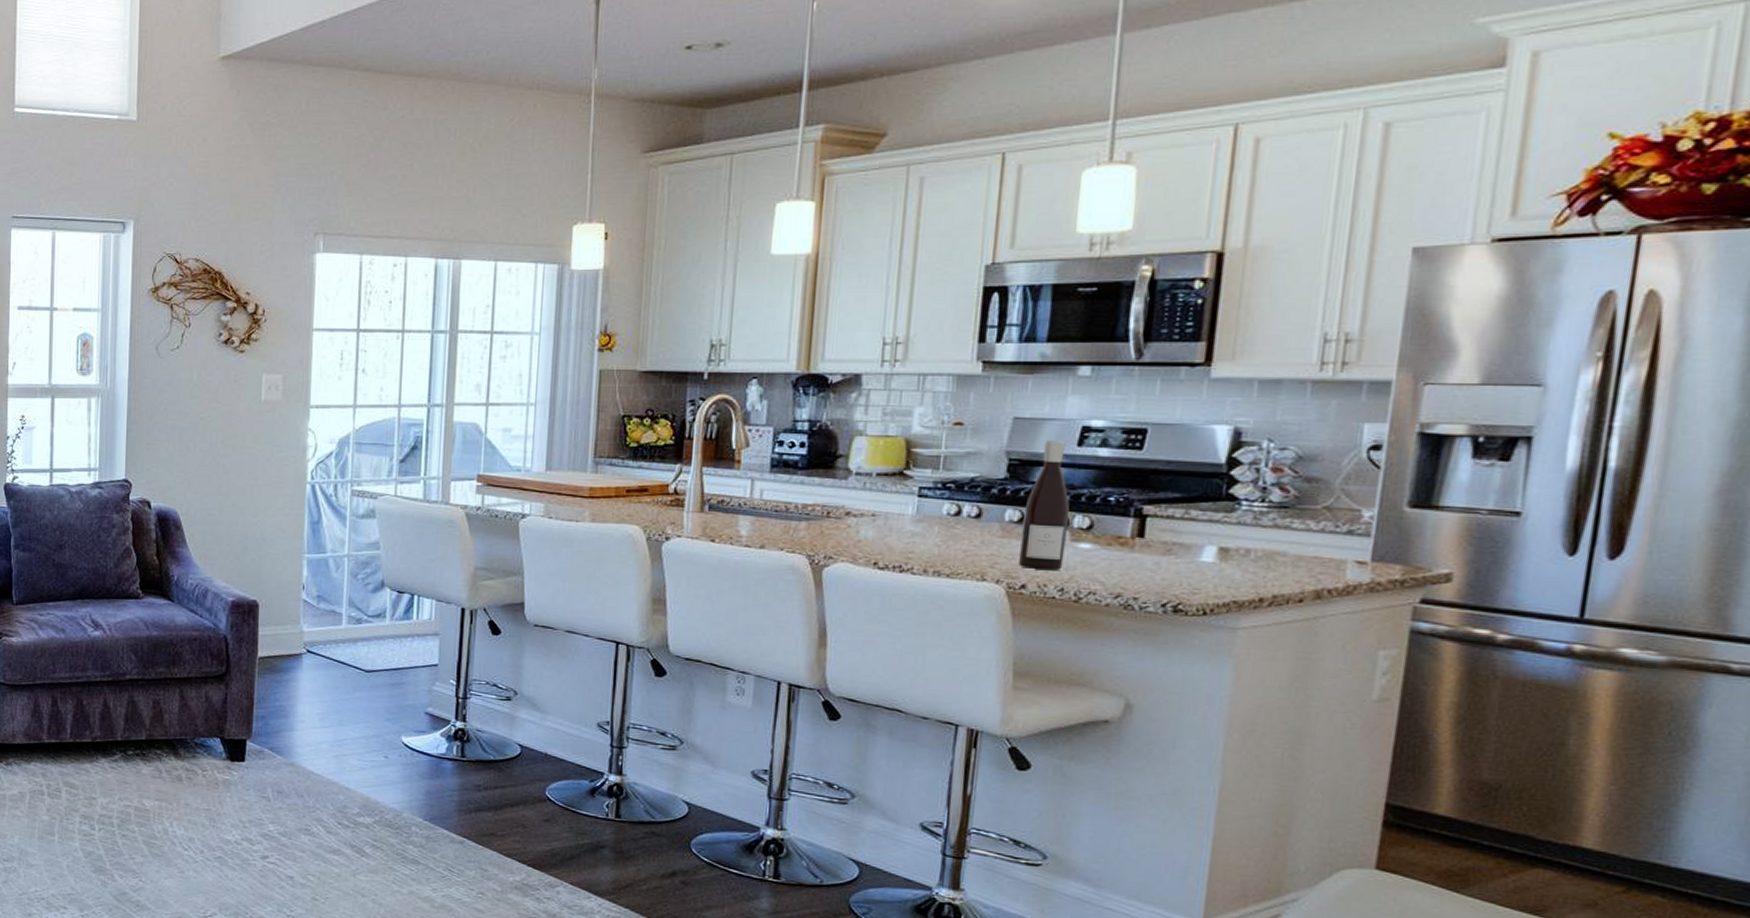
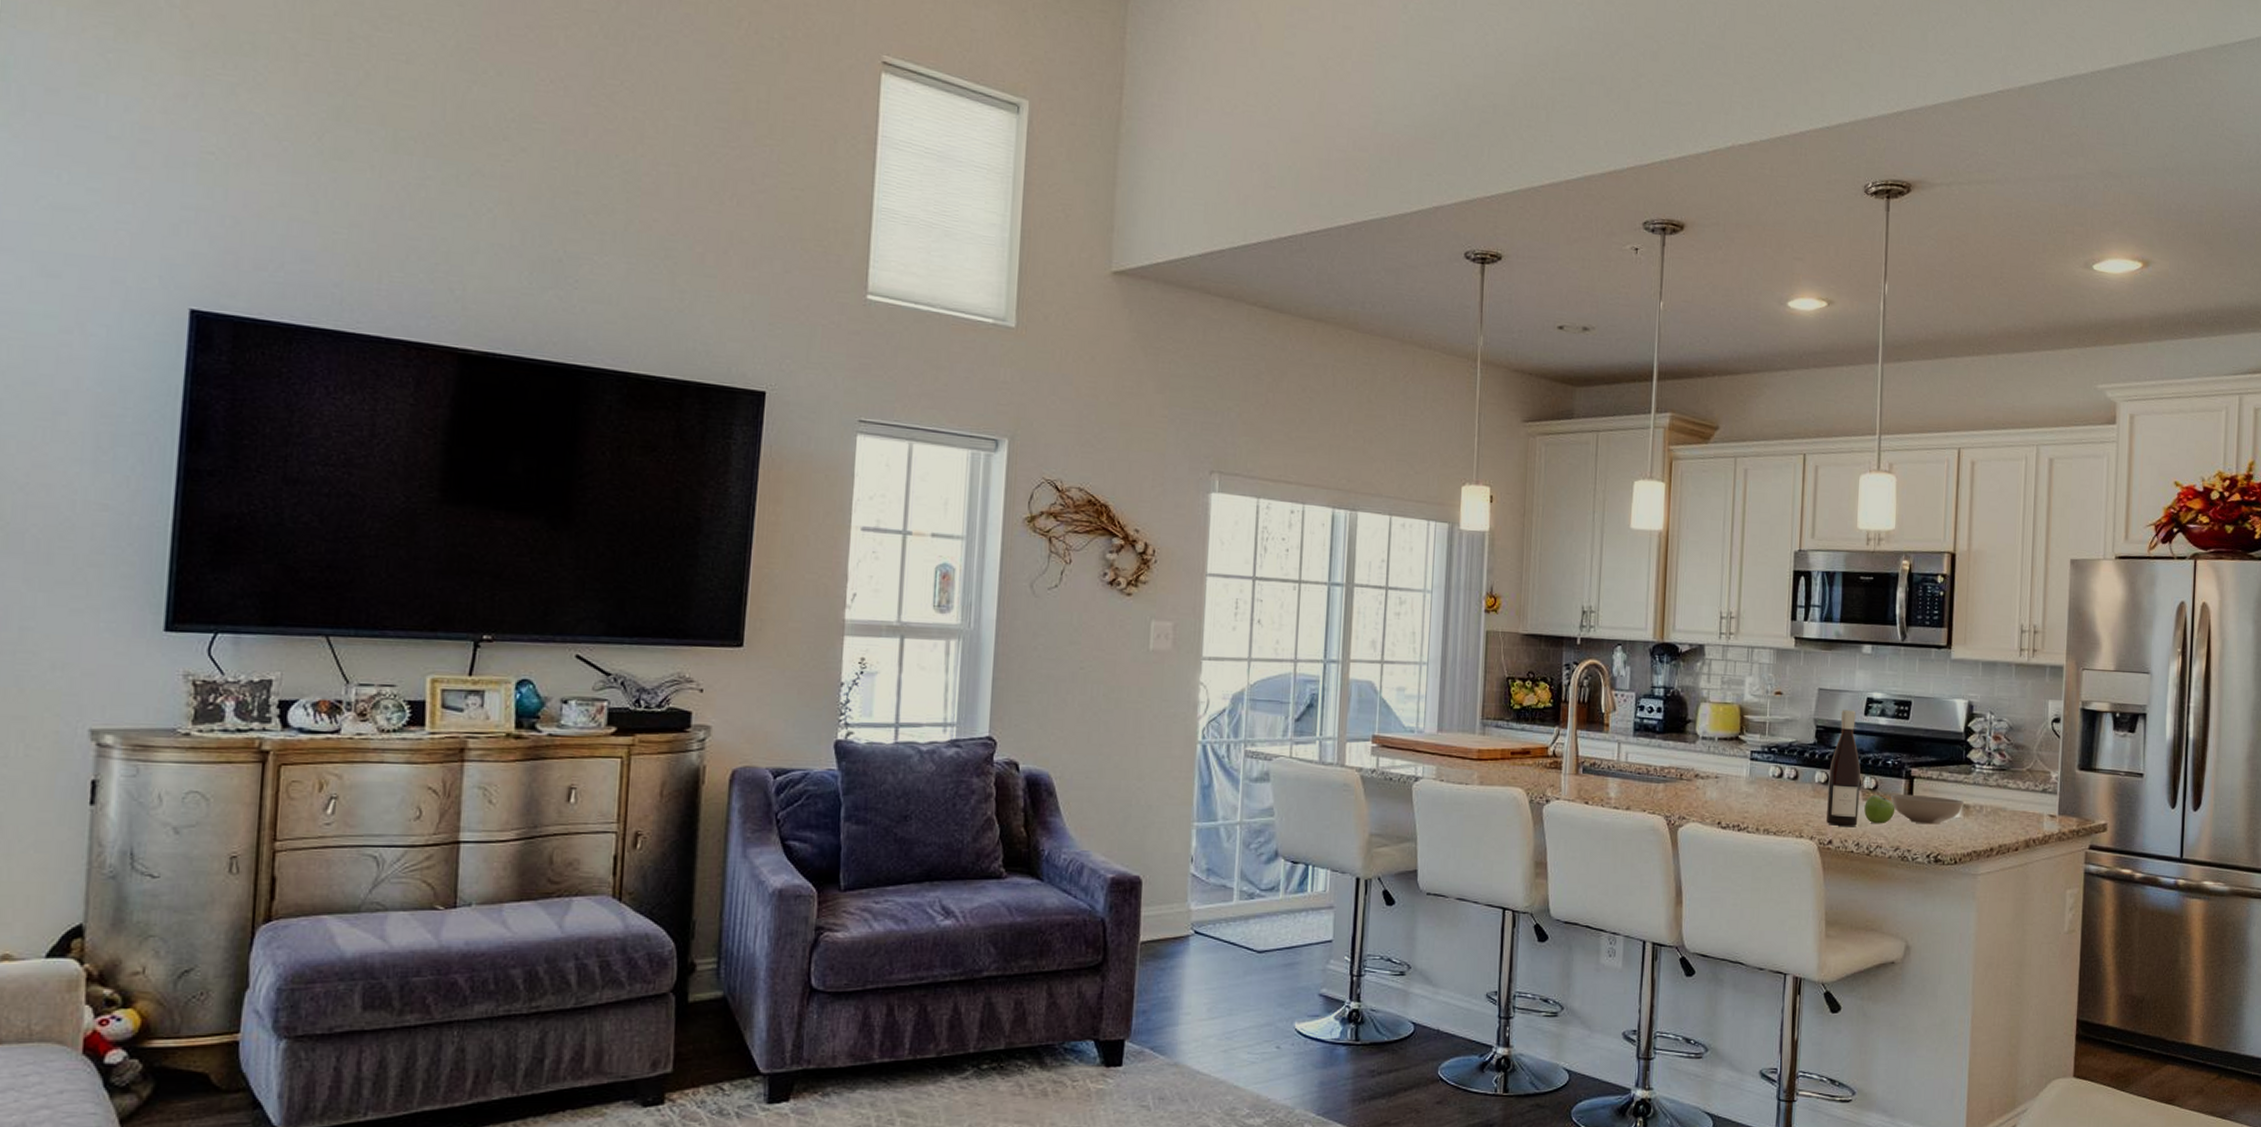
fruit: none [1072,536,1118,568] -> present [1864,795,1895,824]
bowl: none [1110,534,1221,570] -> present [1890,793,1963,825]

